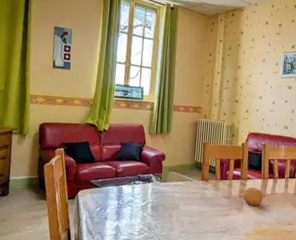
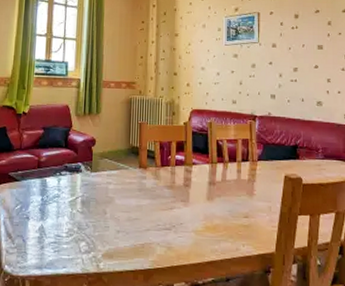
fruit: present [243,187,263,206] -> none [189,174,212,197]

